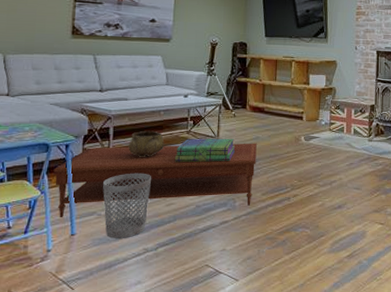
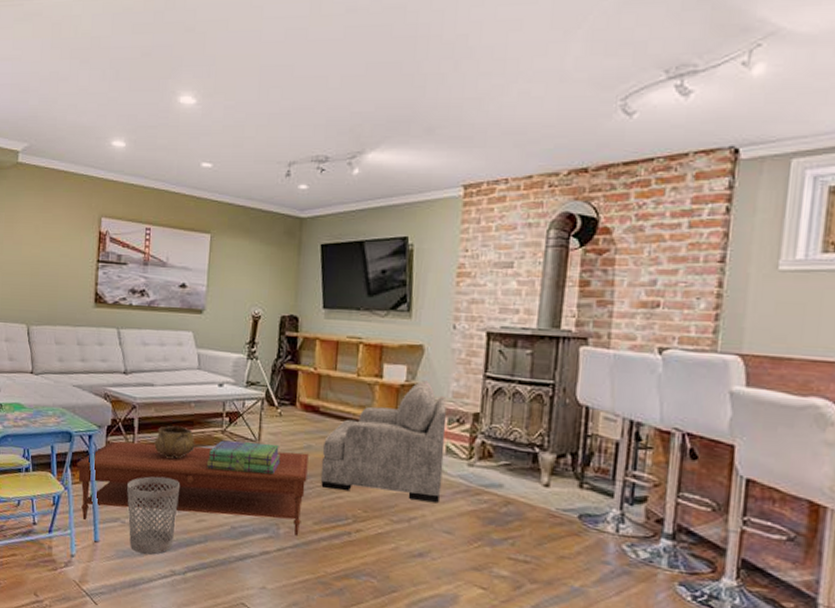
armchair: none [267,85,354,168] -> present [321,380,447,502]

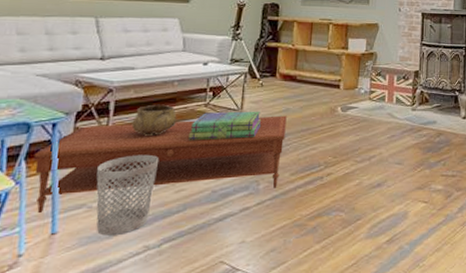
armchair: present [321,380,447,502] -> none [297,49,396,143]

